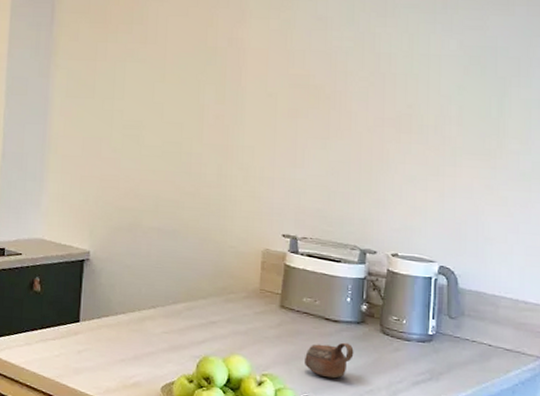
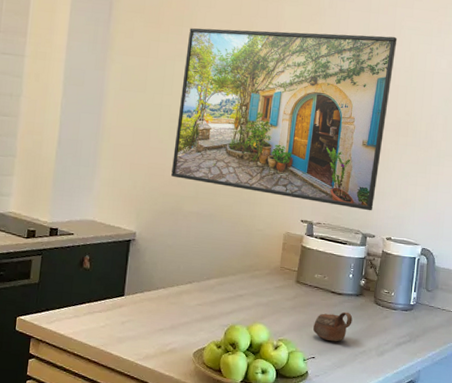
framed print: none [127,17,391,223] -> present [171,28,398,211]

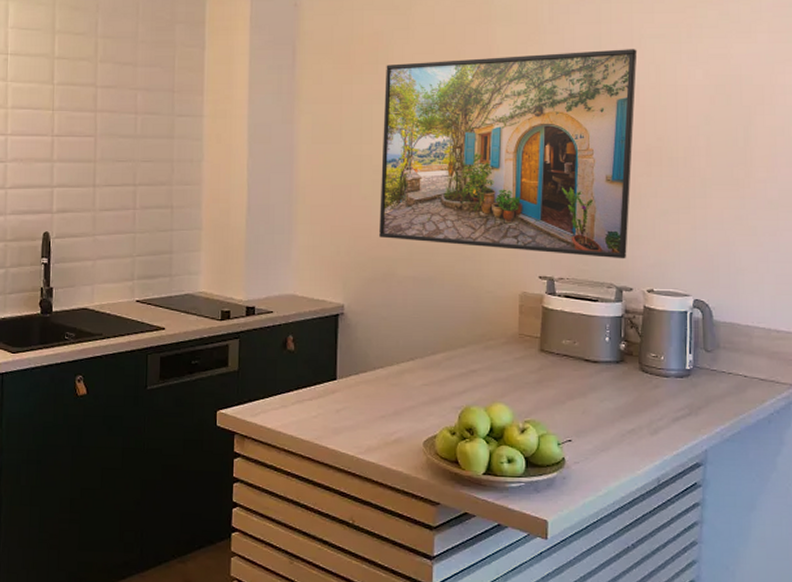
cup: present [313,311,353,342] -> none [566,383,614,421]

